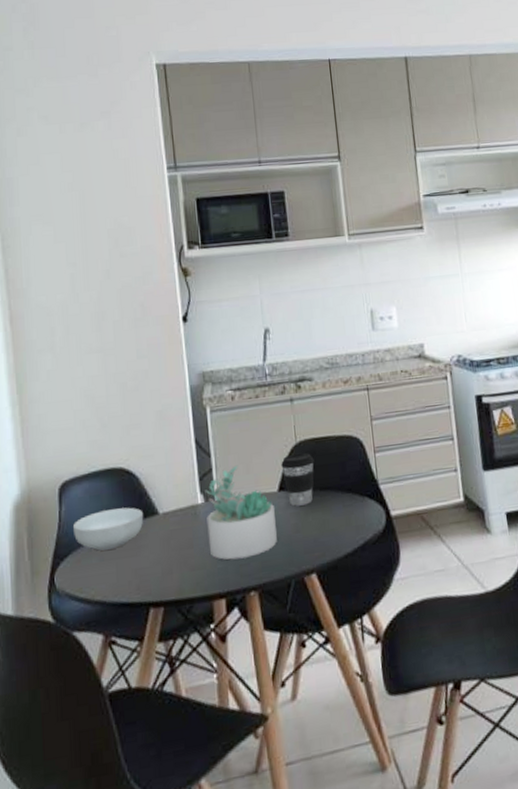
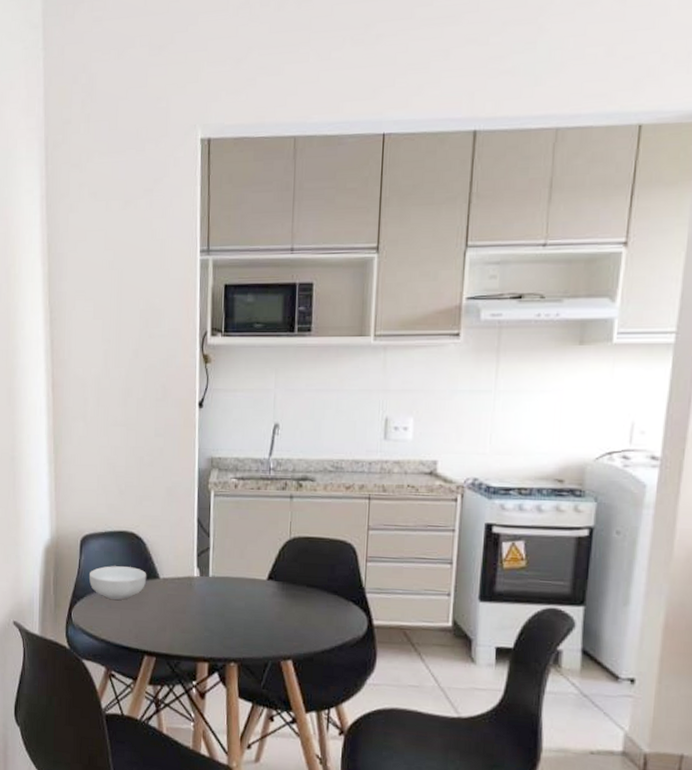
succulent plant: present [205,465,277,560] -> none [199,549,262,633]
coffee cup: present [281,453,314,506] -> none [273,548,305,597]

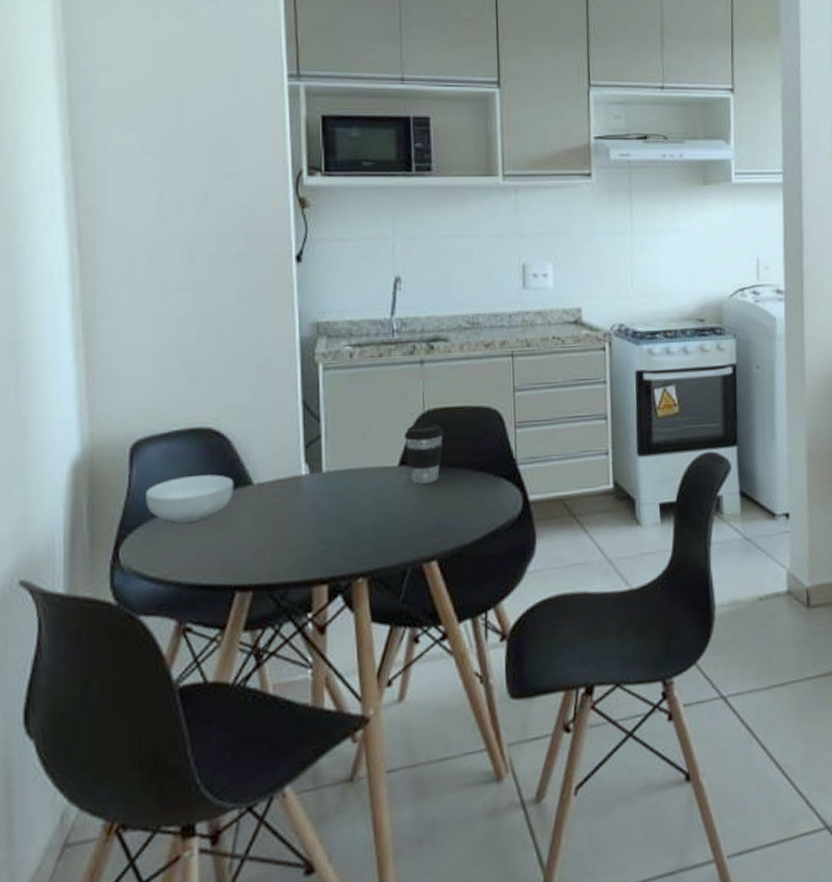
coffee cup: none [273,548,305,597] -> present [404,423,444,484]

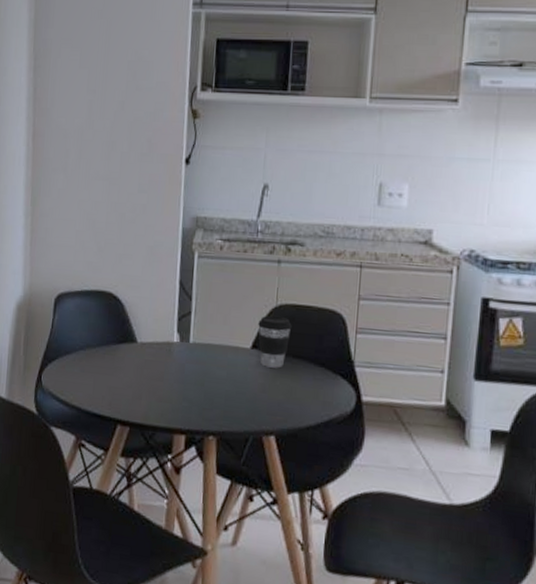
cereal bowl: present [145,474,234,524] -> none [62,327,124,364]

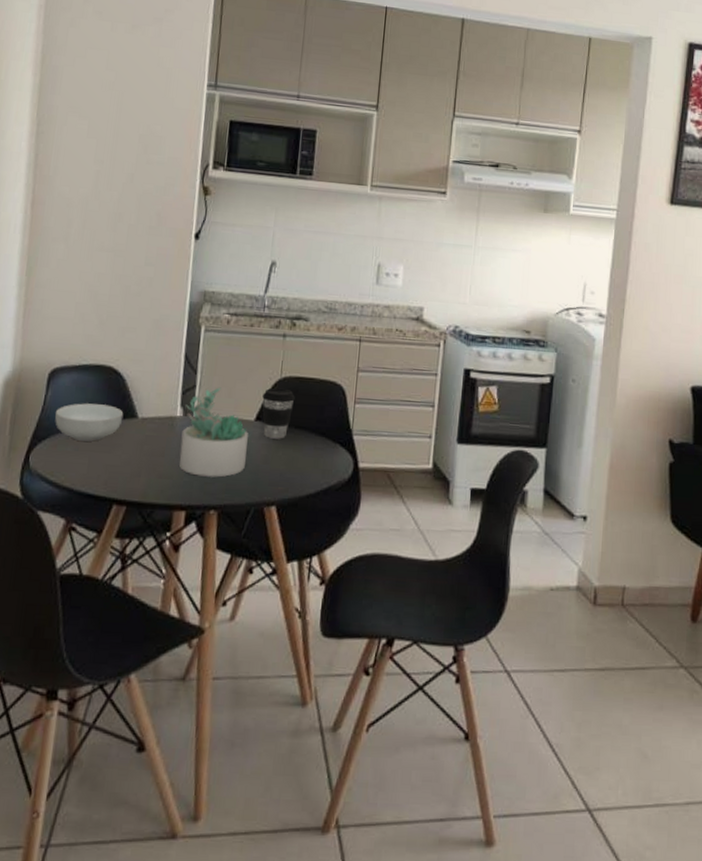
cereal bowl: none [62,327,124,364] -> present [54,403,124,442]
succulent plant: none [177,314,245,404] -> present [179,387,248,477]

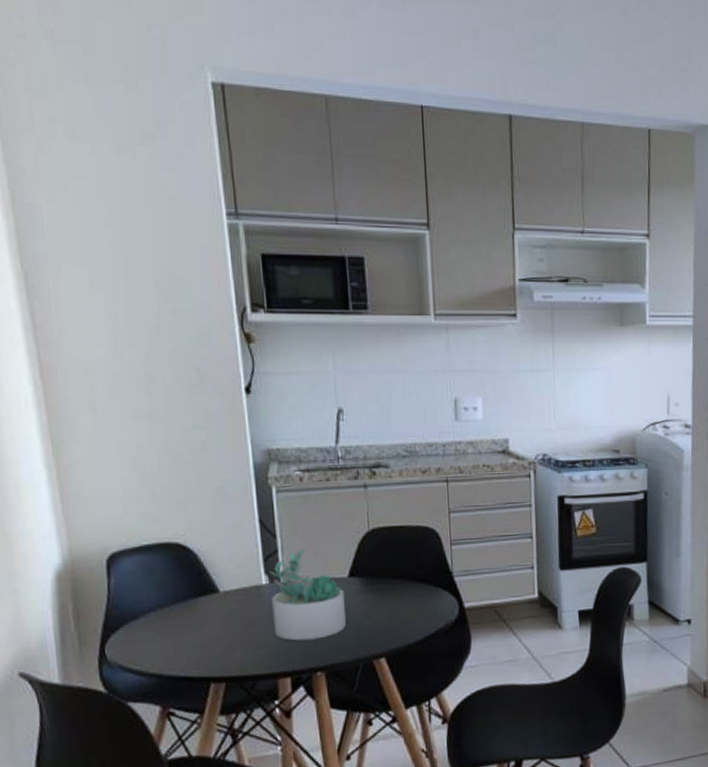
cereal bowl: present [54,403,124,442] -> none [123,583,203,625]
coffee cup: present [262,387,295,439] -> none [352,540,388,593]

